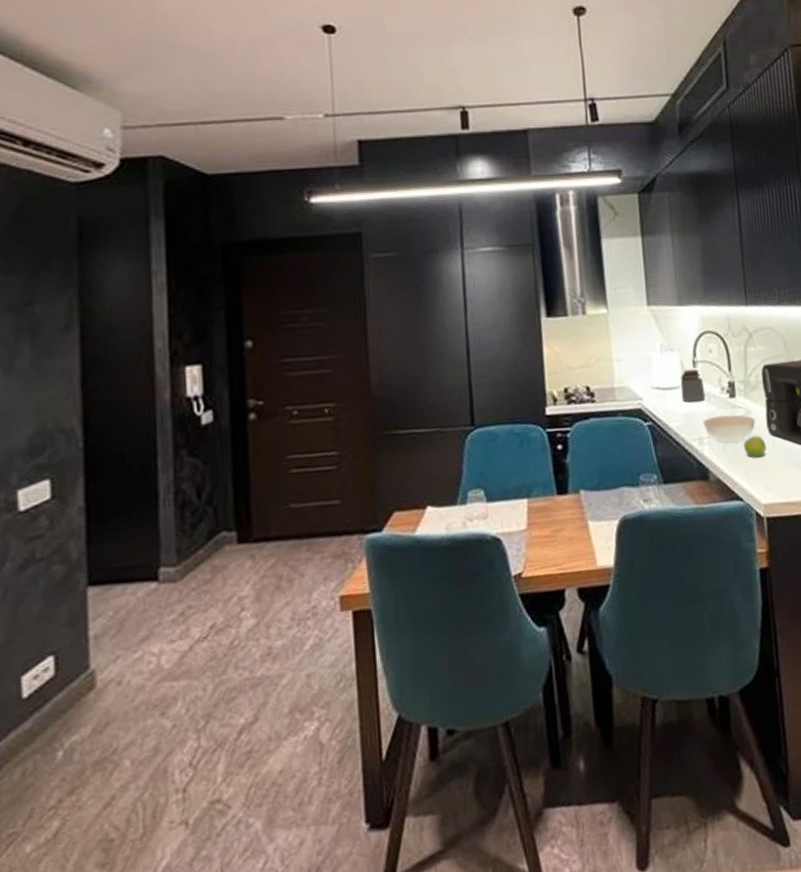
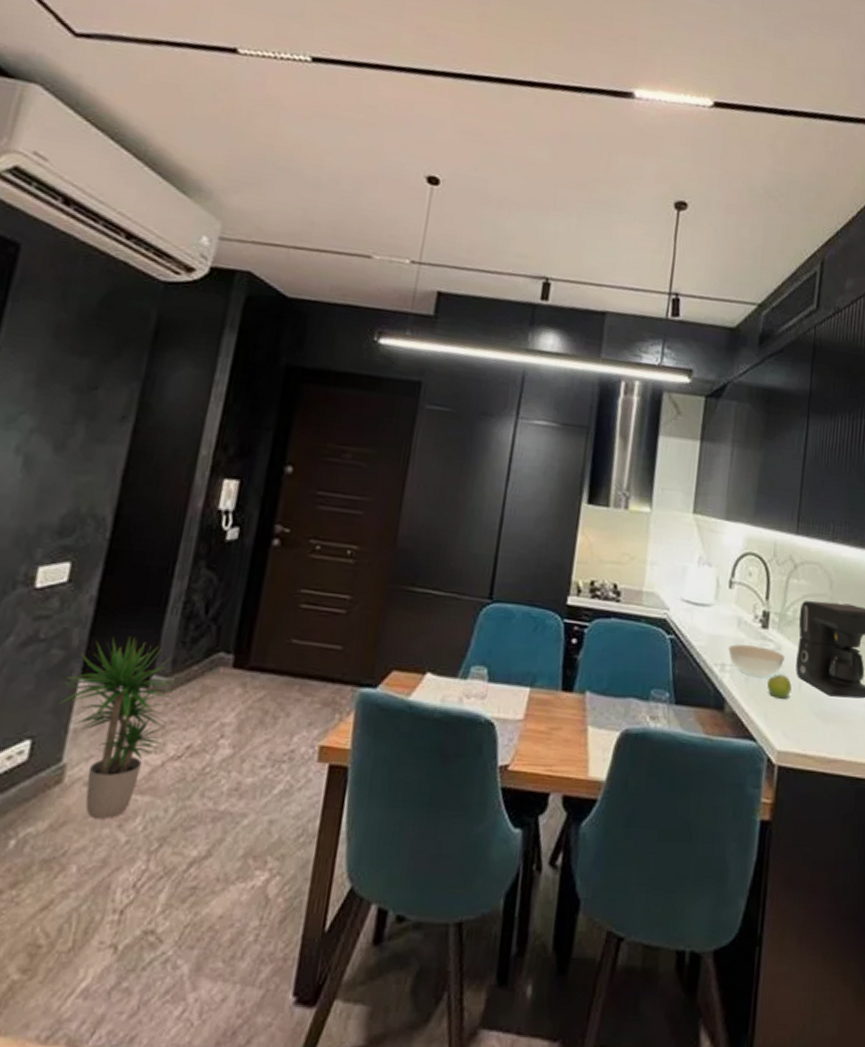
potted plant: none [73,537,187,713] -> present [61,637,176,818]
jar: present [680,368,706,403] -> none [710,588,737,626]

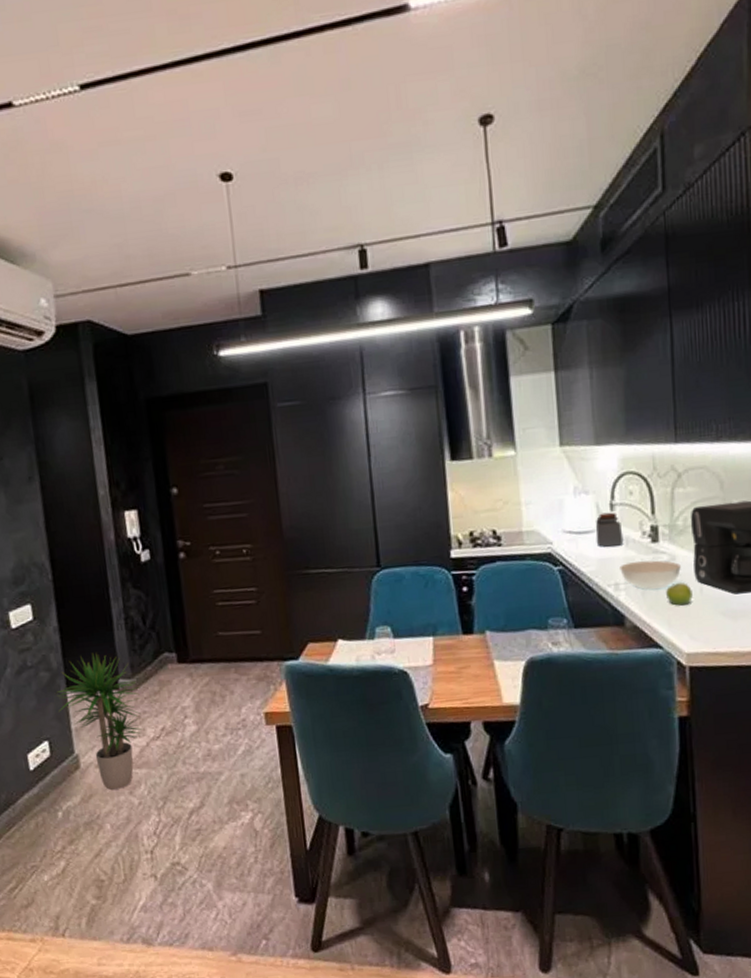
jar: none [710,588,737,626] -> present [595,512,624,548]

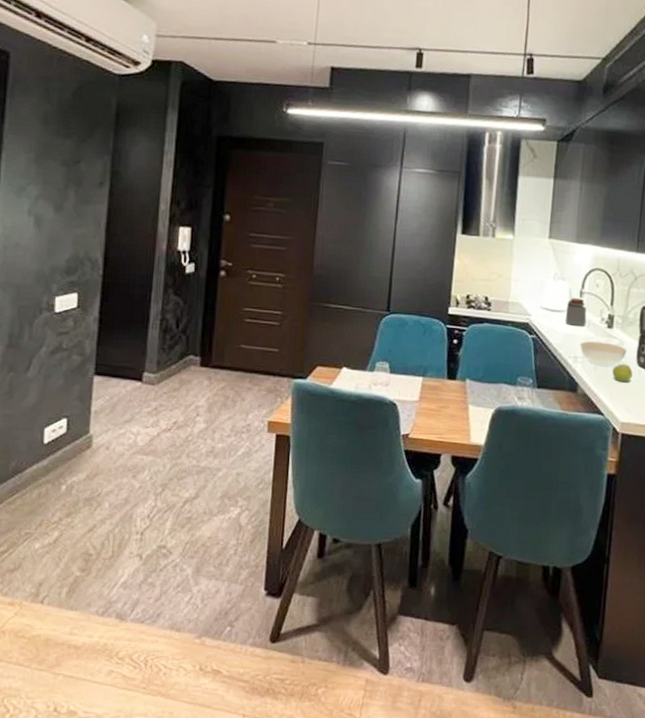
potted plant: present [57,653,143,790] -> none [84,346,162,471]

